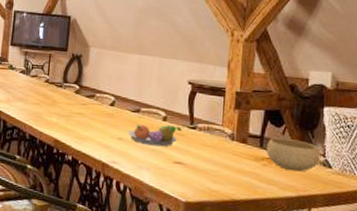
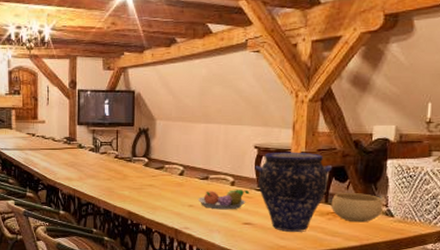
vase: none [188,89,268,177] -> present [255,152,333,232]

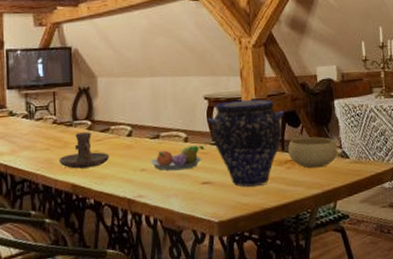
candle holder: none [118,168,163,199] -> present [58,132,110,169]

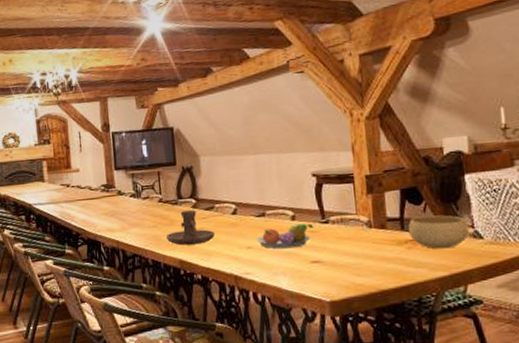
vase: present [207,99,284,187] -> none [315,175,404,267]

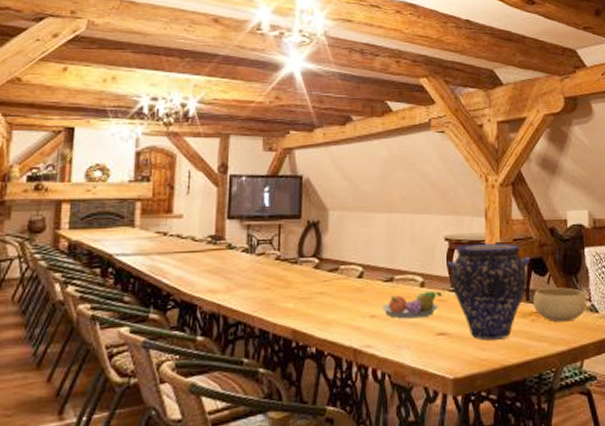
candle holder: present [165,210,216,246] -> none [279,271,337,312]
vase: none [315,175,404,267] -> present [447,242,531,340]

